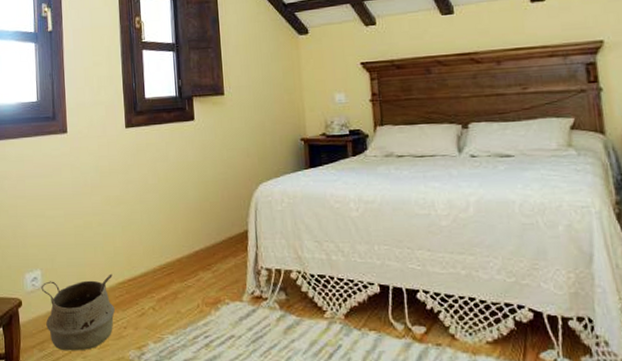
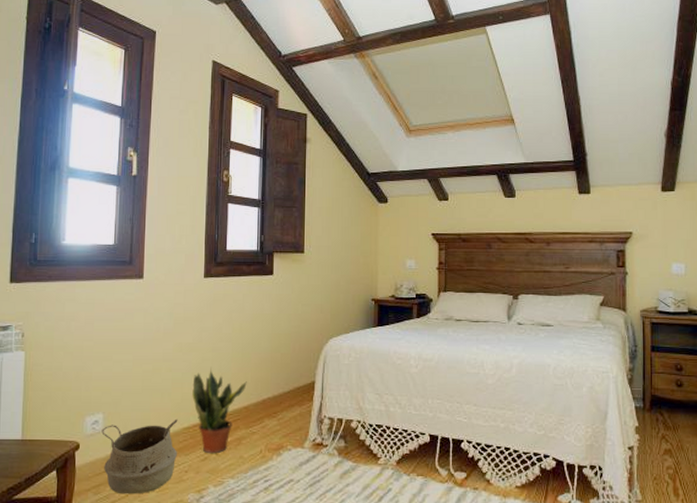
potted plant: none [123,220,178,309] -> present [192,367,247,454]

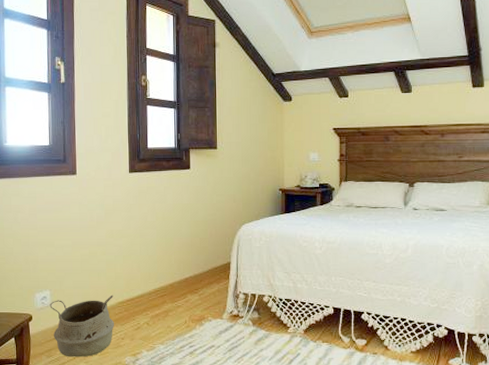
potted plant: present [192,367,247,454] -> none [124,251,171,324]

